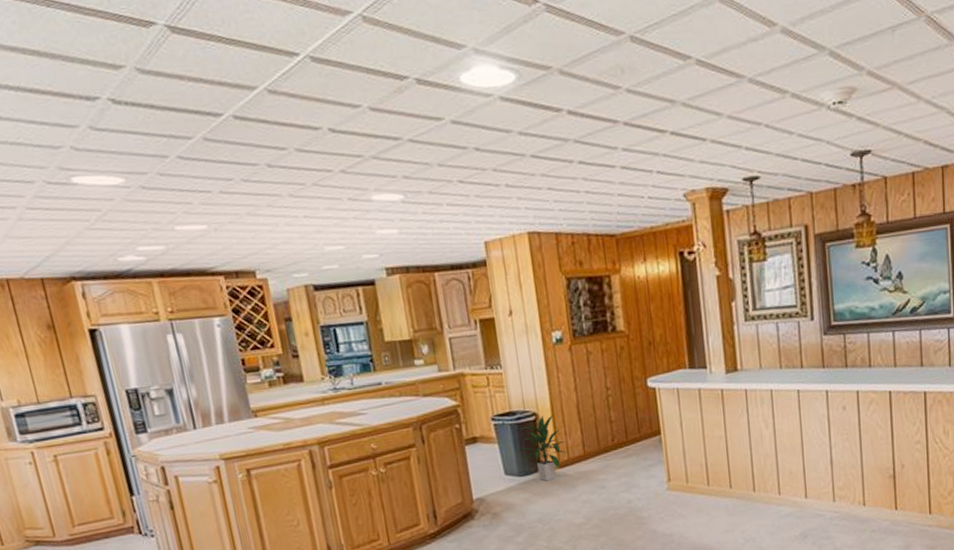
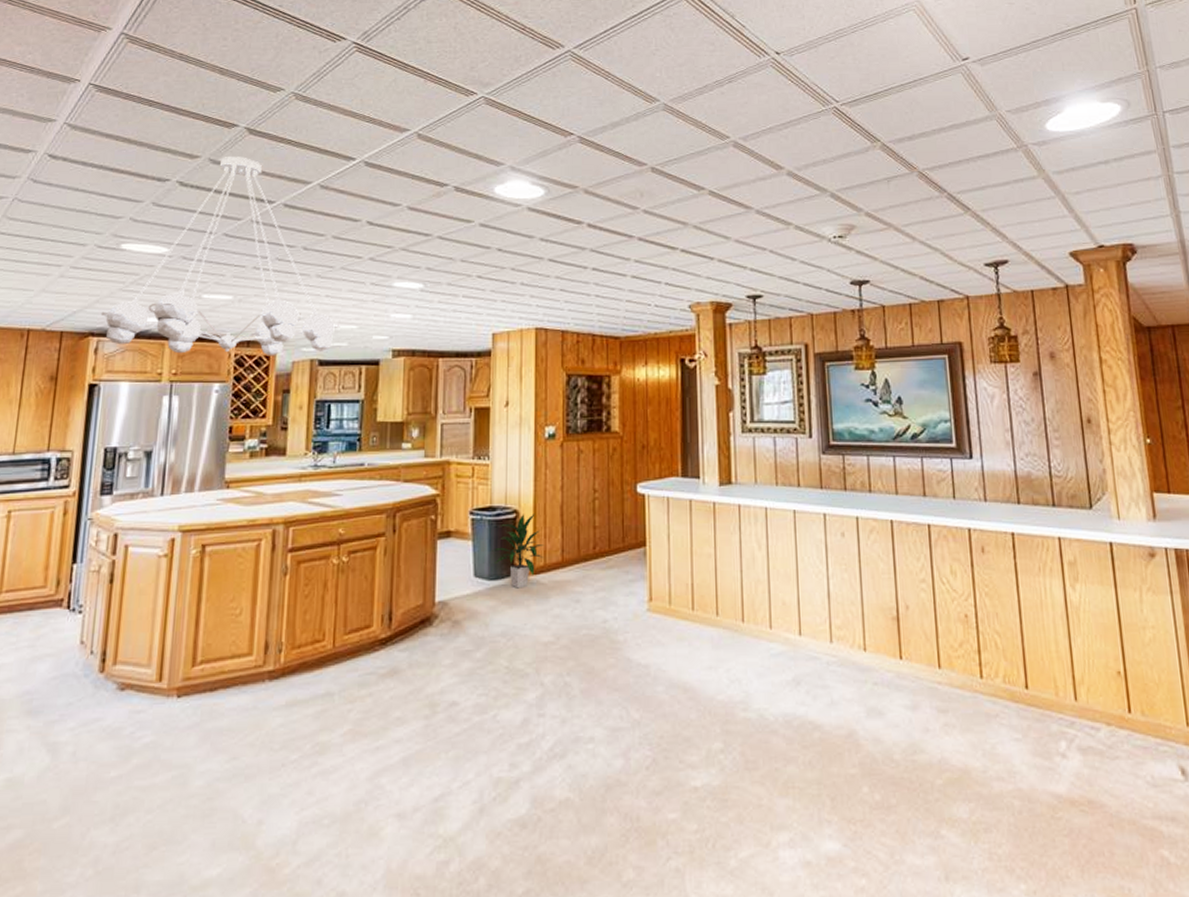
chandelier: none [75,62,325,291] -> present [101,155,339,356]

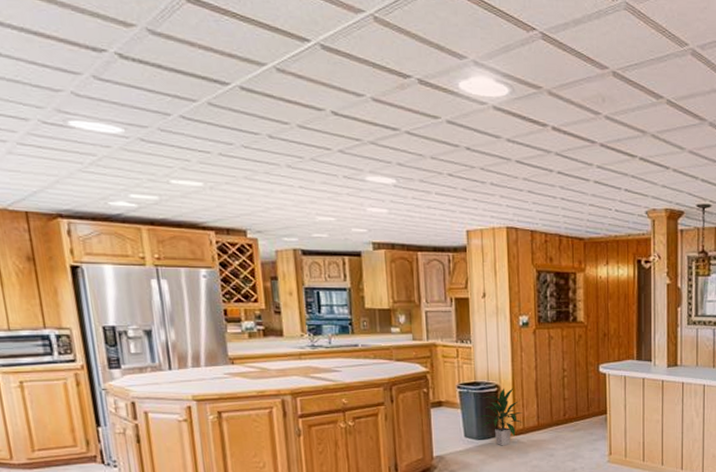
chandelier: present [101,155,339,356] -> none [64,26,317,245]

